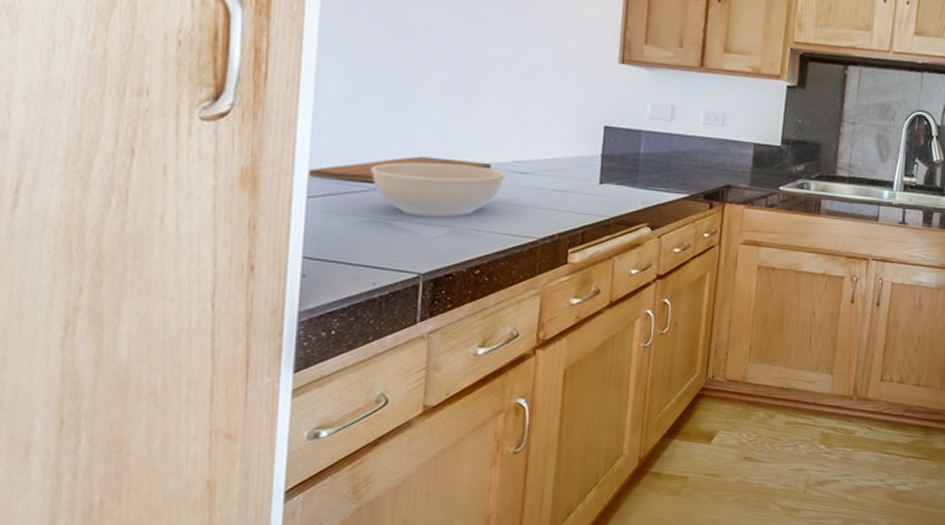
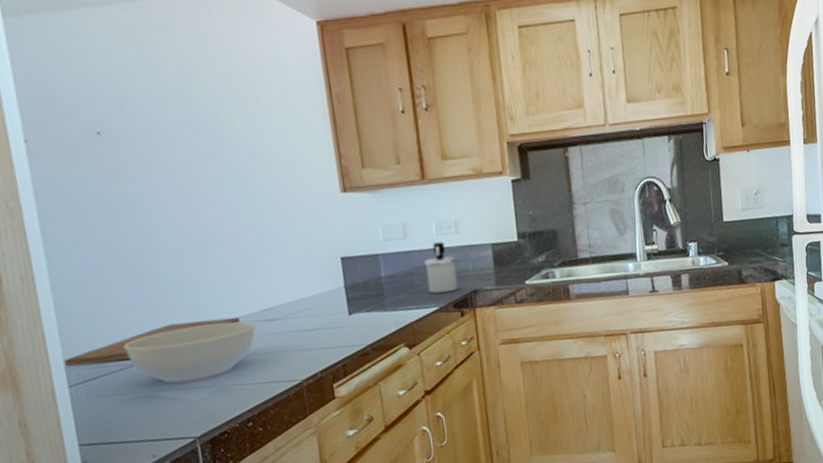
soap dispenser: none [683,131,717,183] -> present [424,242,459,294]

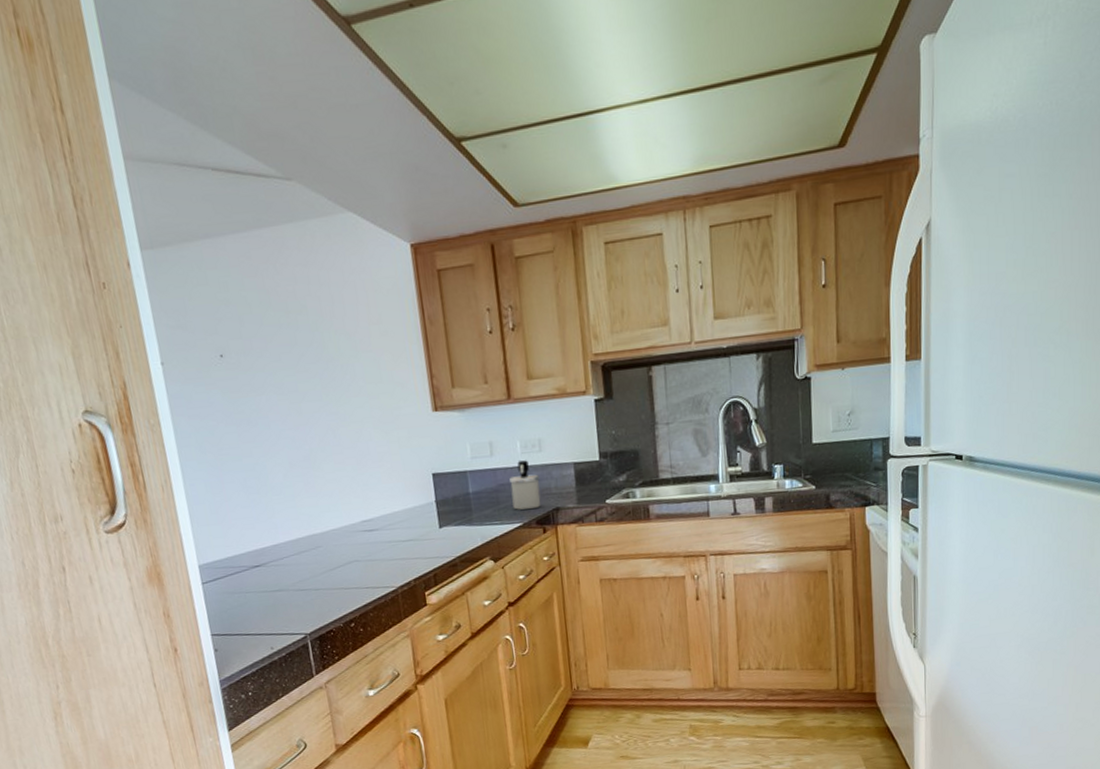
cutting board: present [63,316,241,368] -> none [197,526,344,567]
bowl: present [123,321,256,384] -> none [246,531,357,585]

